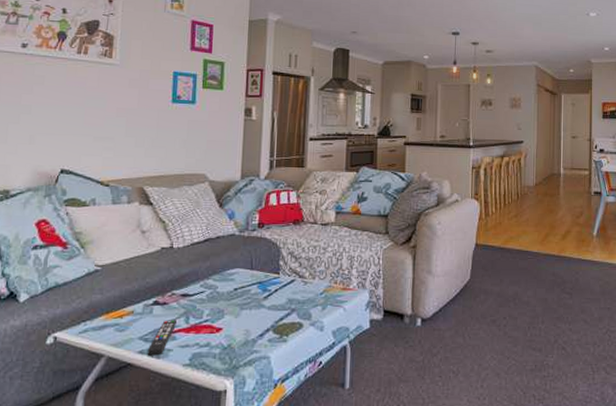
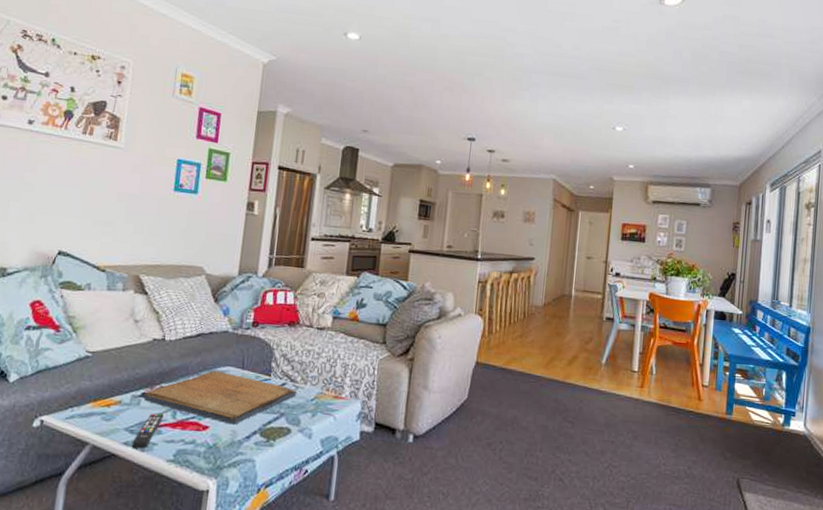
religious icon: none [155,273,307,325] -> present [143,370,298,425]

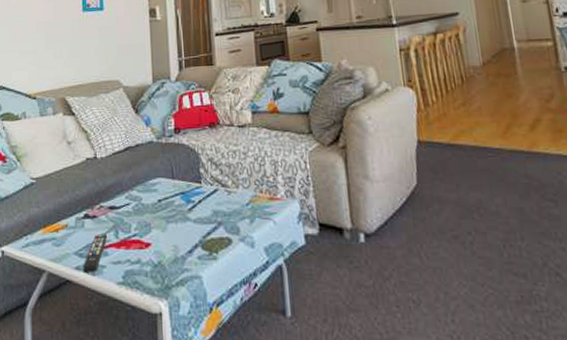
religious icon: present [143,370,298,425] -> none [86,183,231,239]

